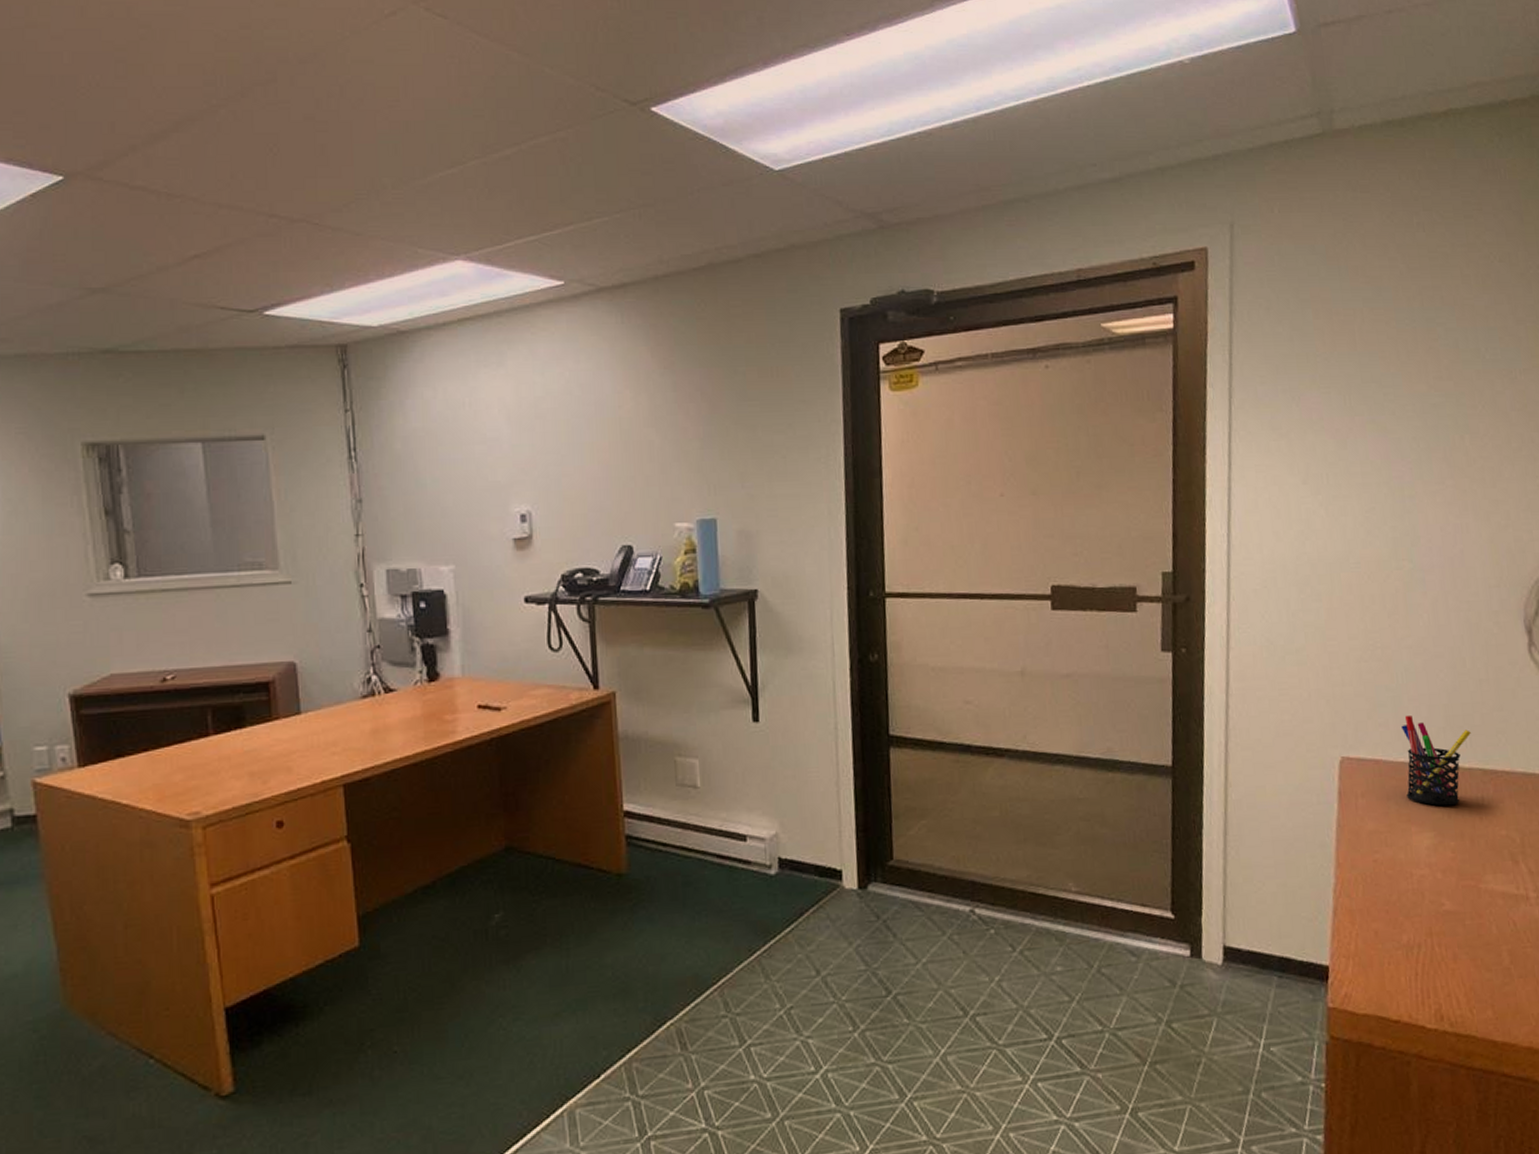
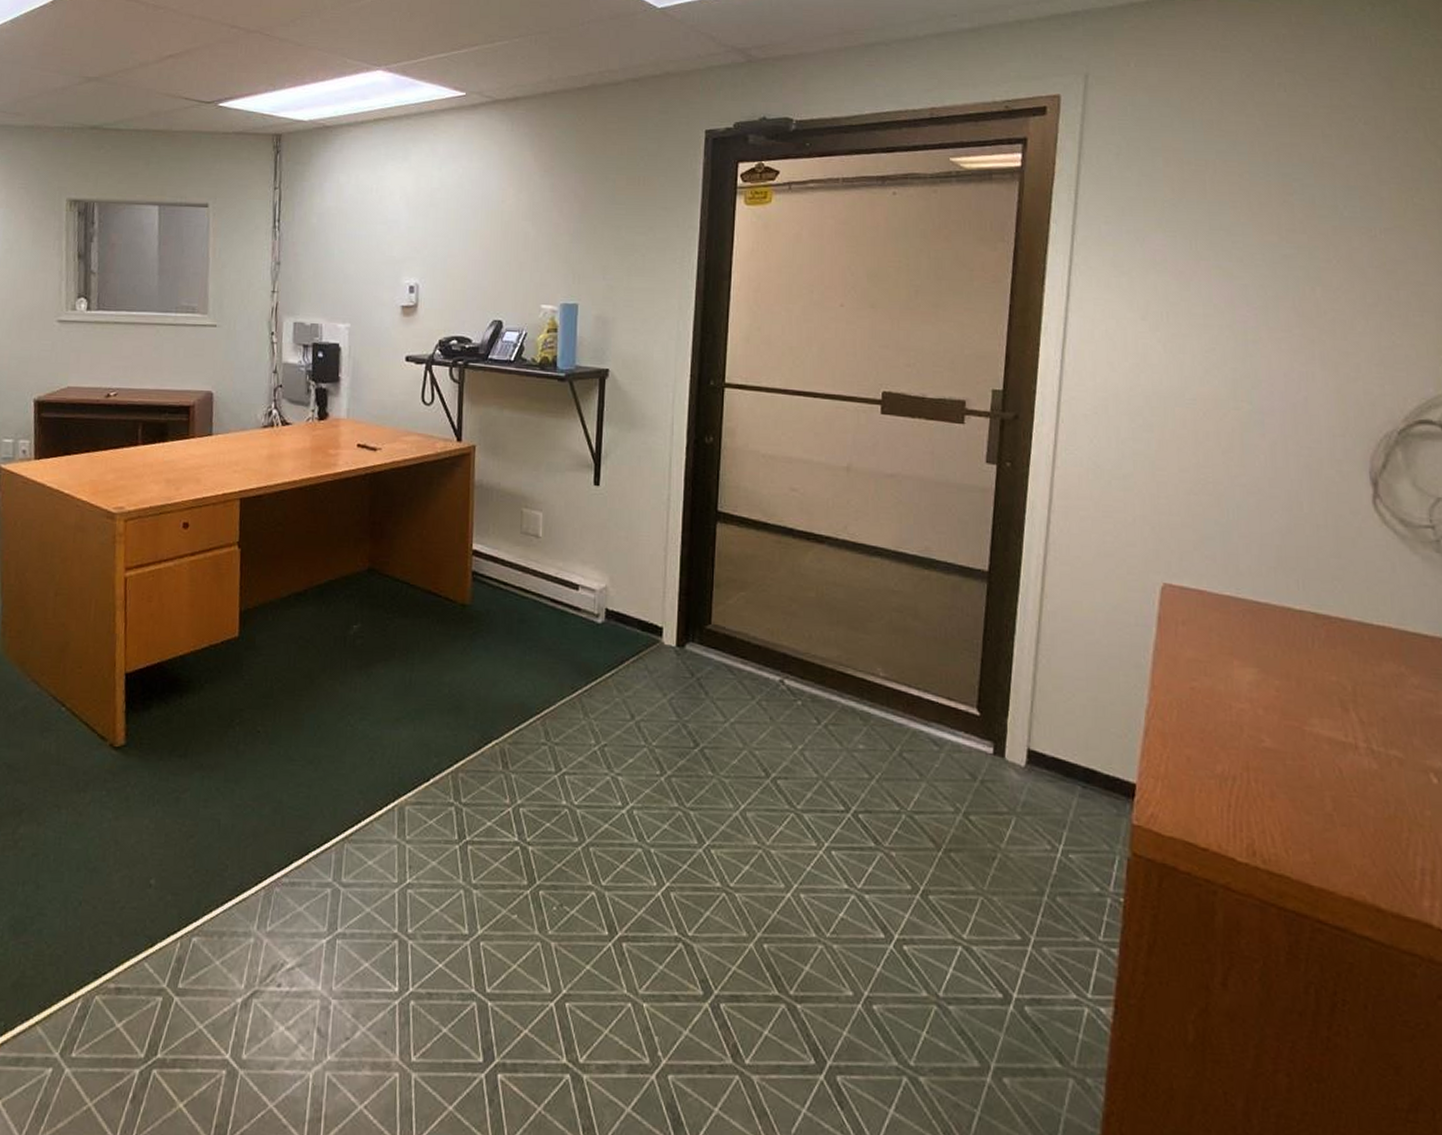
pen holder: present [1401,714,1471,806] -> none [1229,550,1304,644]

